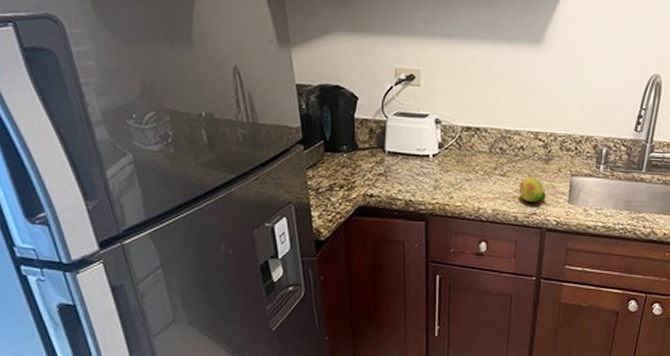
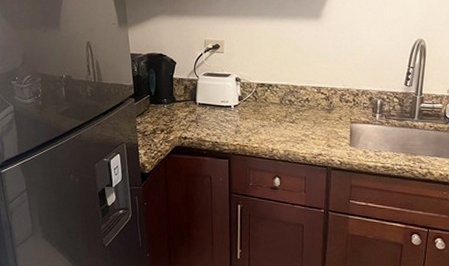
fruit: present [519,176,547,203] -> none [306,123,330,145]

